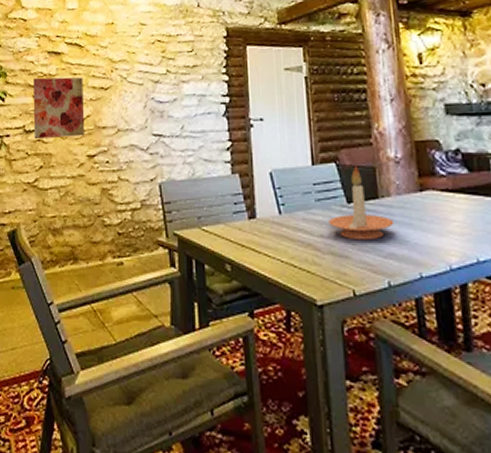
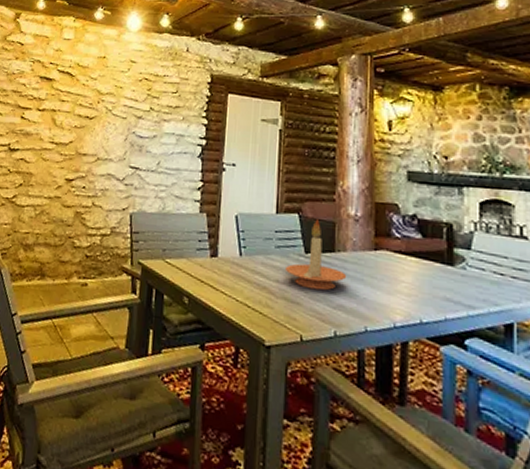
wall art: present [33,77,85,140] -> none [18,100,70,161]

